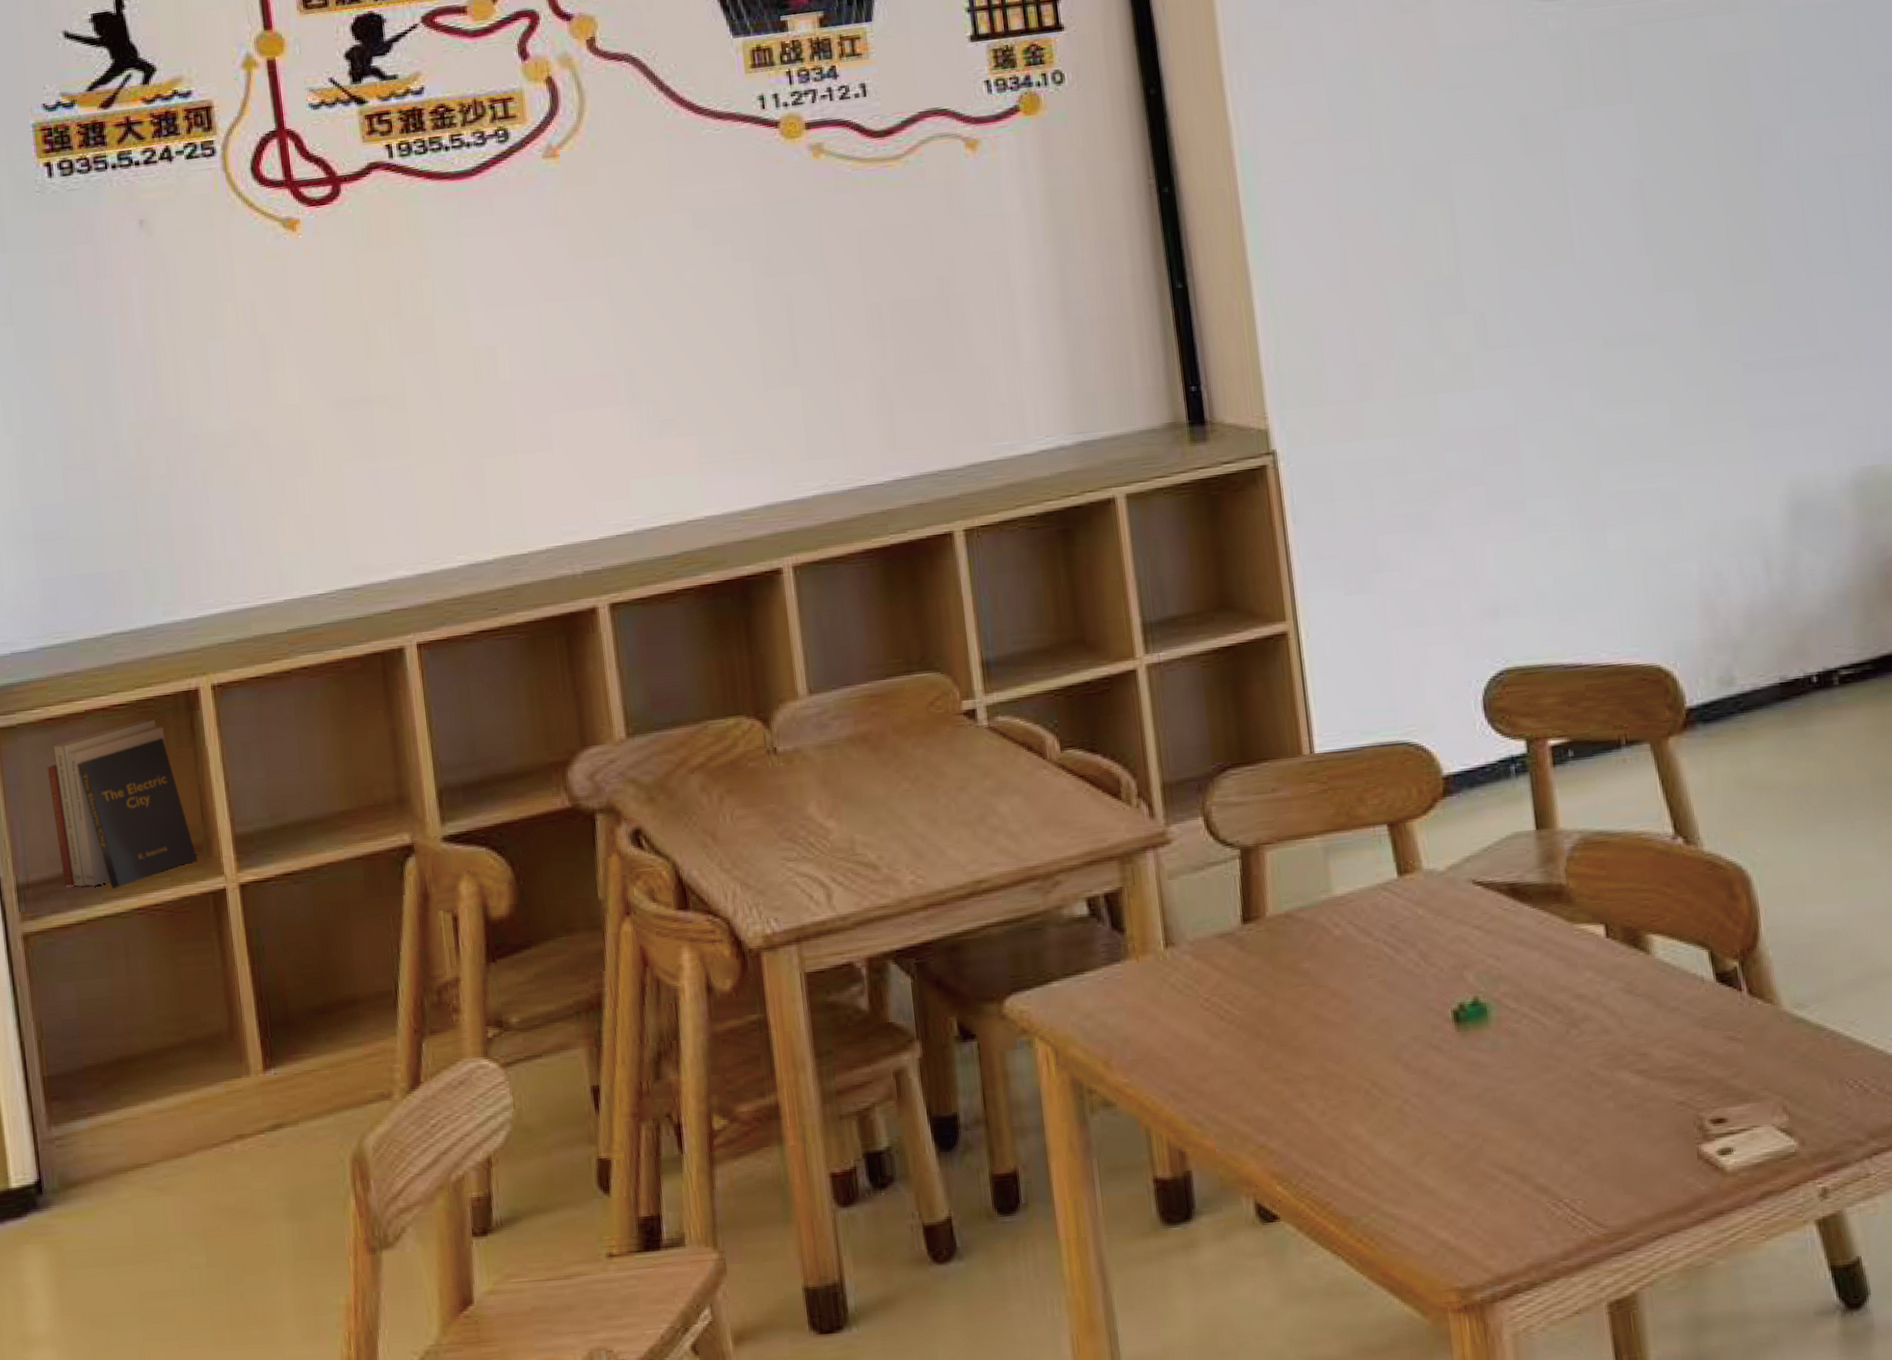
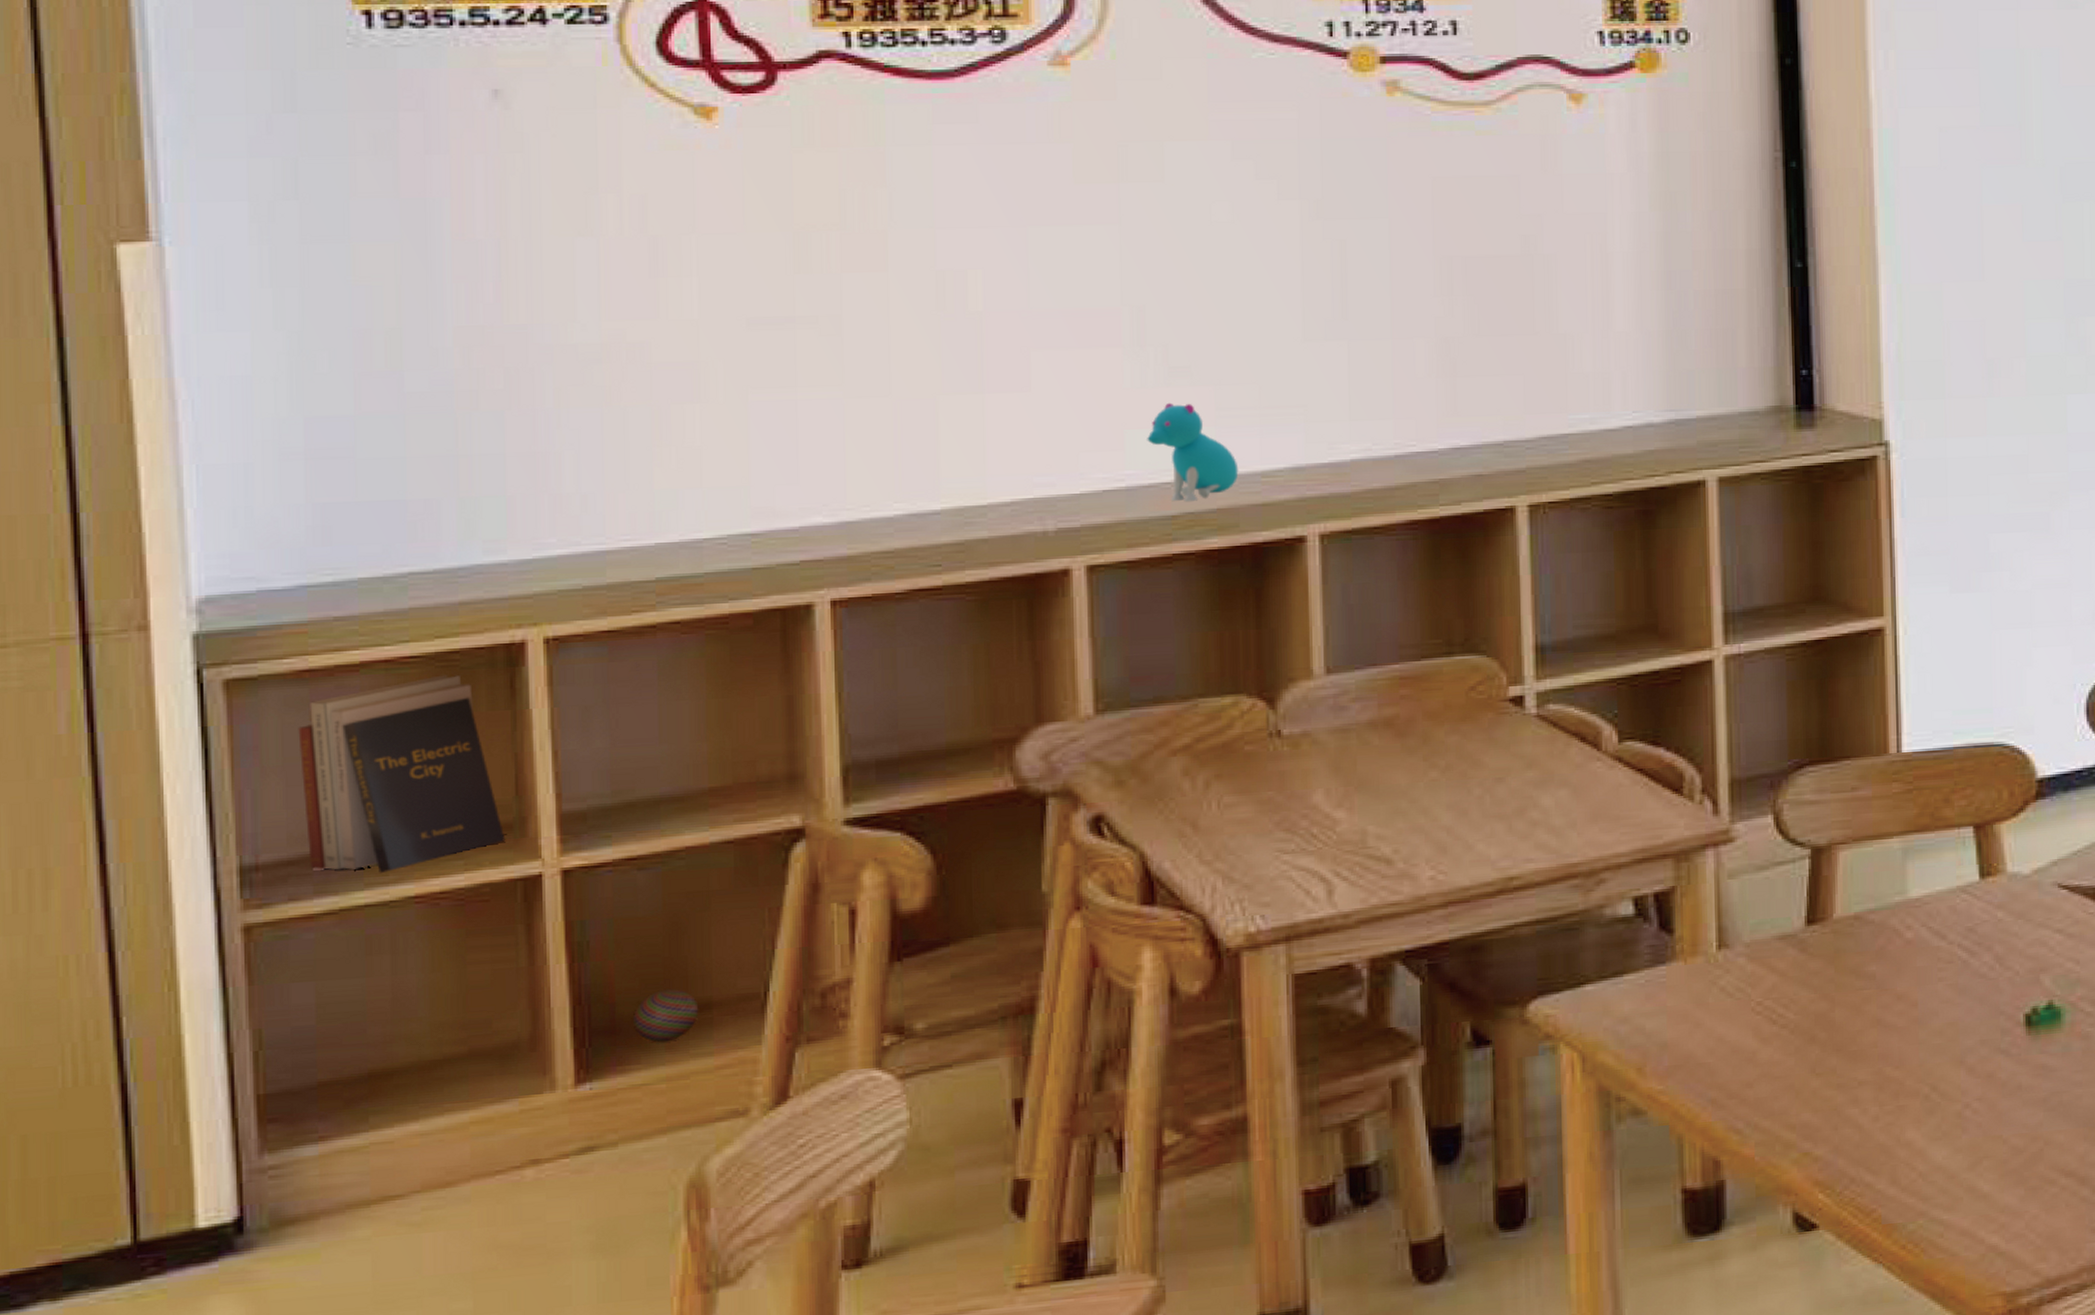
toy ball: none [300,986,349,1034] -> present [632,988,699,1043]
toy animal: none [647,452,723,543] -> present [1147,402,1239,503]

